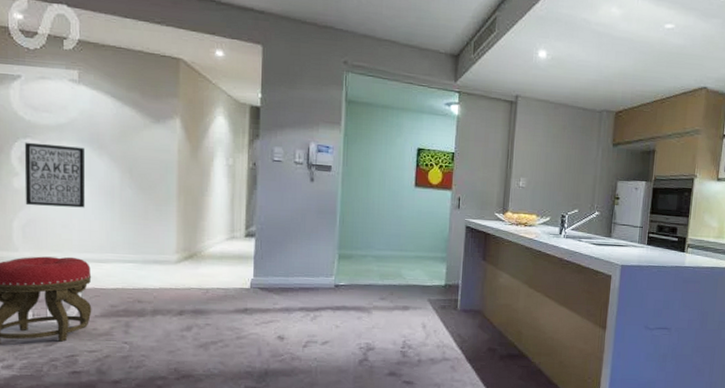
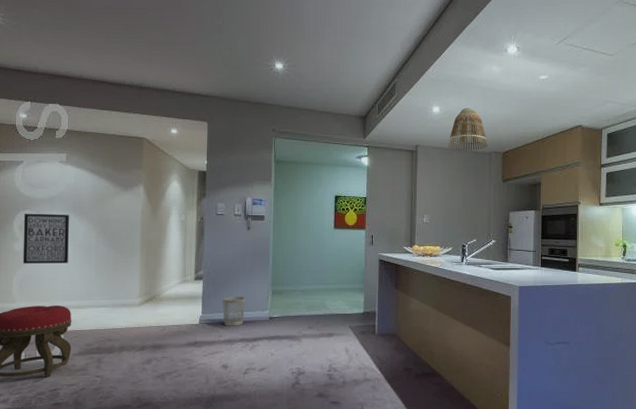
wastebasket: none [279,258,307,293] -> present [223,297,246,326]
lamp shade: none [552,54,600,107] -> present [447,107,488,151]

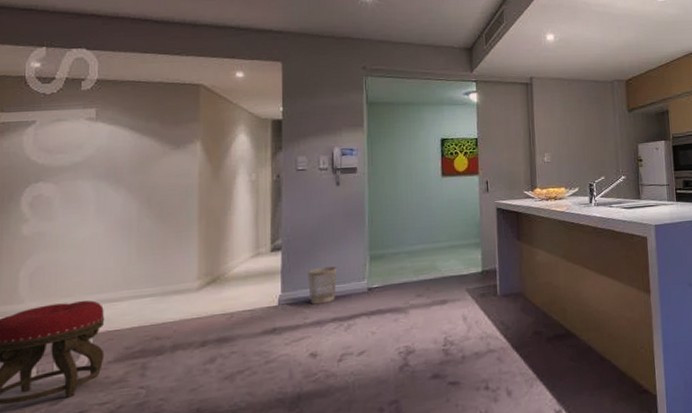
wall art: present [22,213,69,264] -> none [34,183,100,252]
lamp shade: present [447,107,488,151] -> none [565,33,610,81]

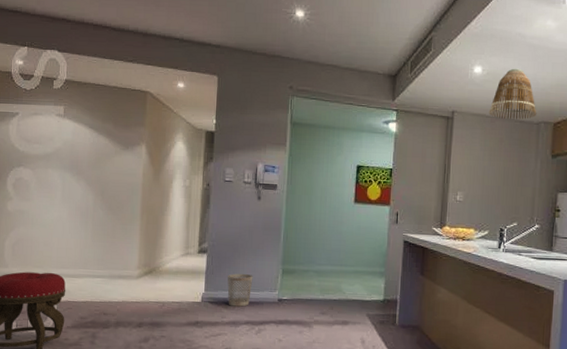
lamp shade: none [565,33,610,81] -> present [488,68,537,120]

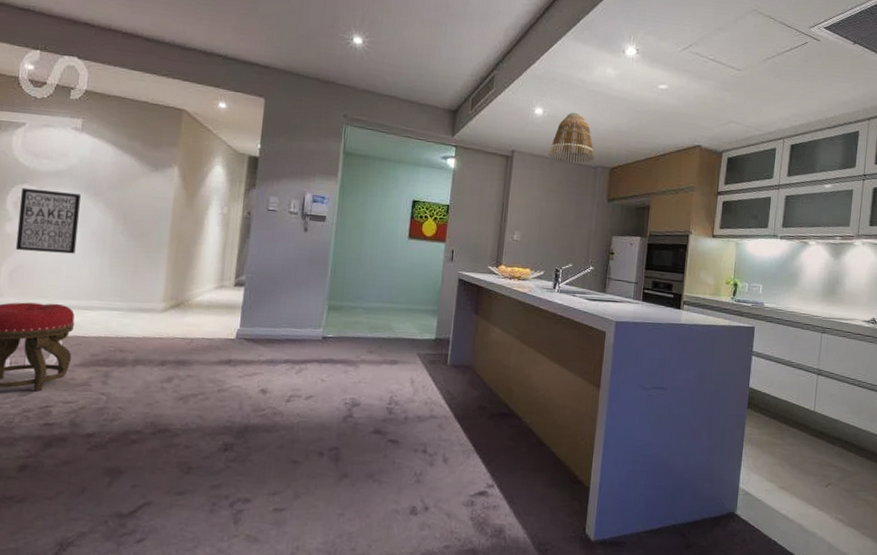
wall art: none [16,170,66,228] -> present [15,187,81,254]
wastebasket: present [227,273,253,307] -> none [266,309,296,345]

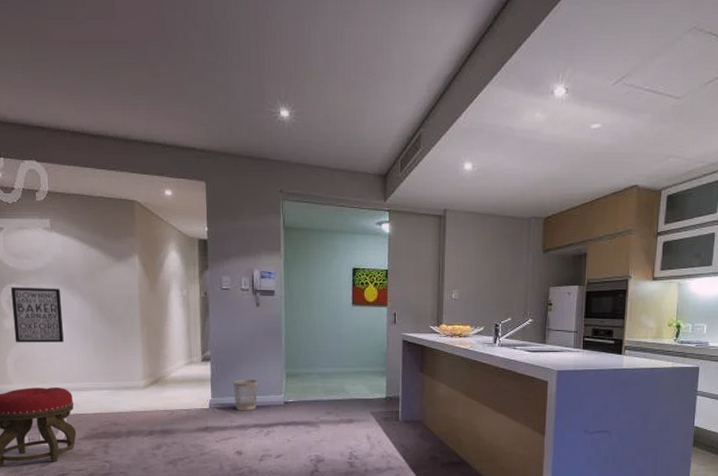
wastebasket: none [266,309,296,345] -> present [233,379,258,411]
lamp shade: present [548,112,595,163] -> none [480,163,528,216]

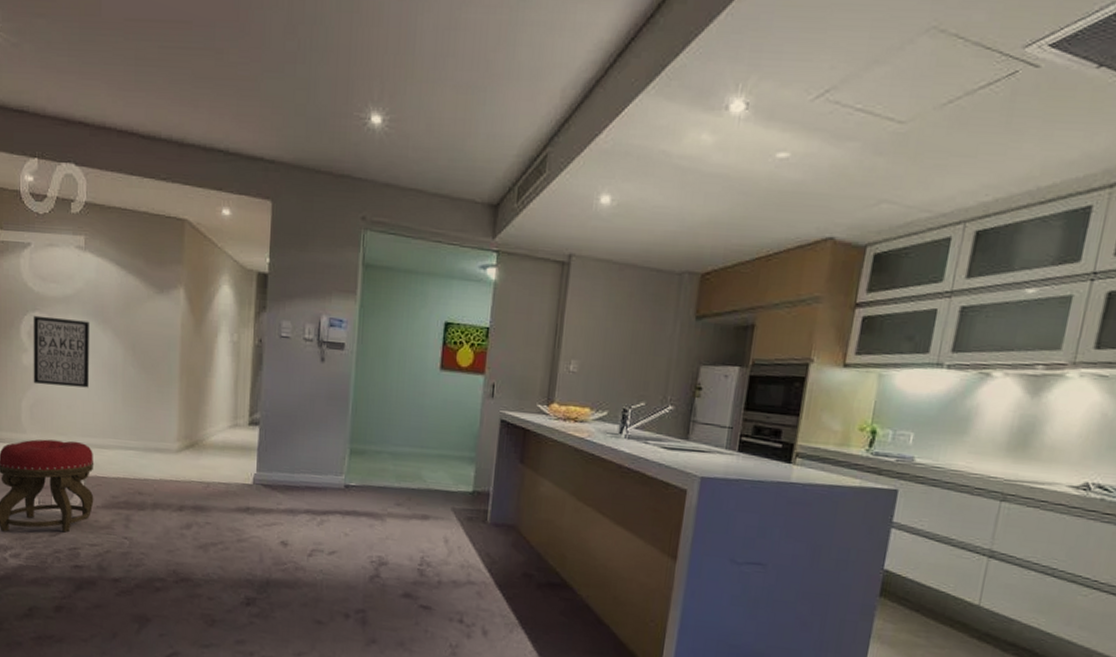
wastebasket: present [233,379,258,411] -> none [284,452,315,492]

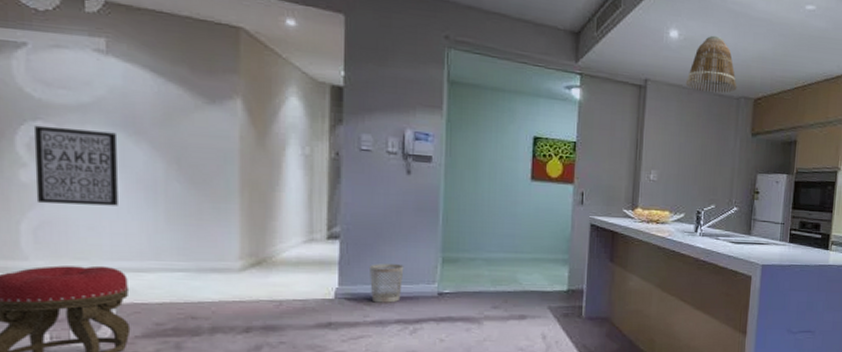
wastebasket: none [284,452,315,492] -> present [370,264,404,303]
lamp shade: none [616,198,680,268] -> present [685,35,737,93]

